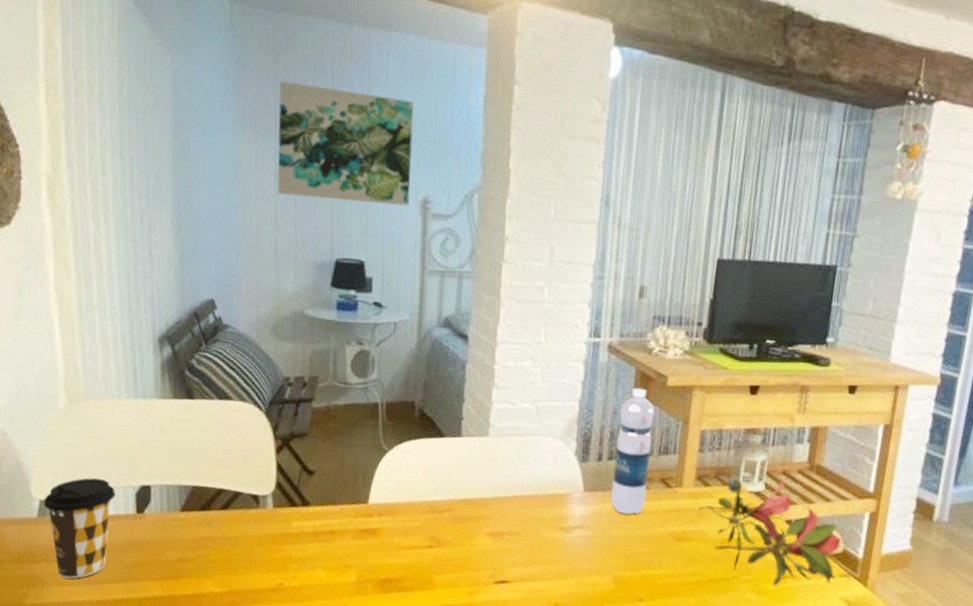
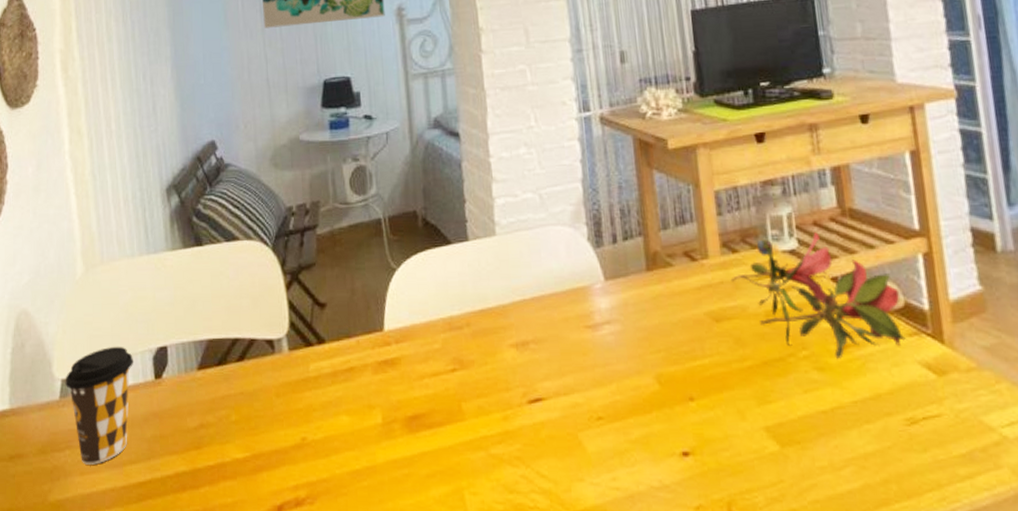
water bottle: present [611,387,655,515] -> none [625,156,673,299]

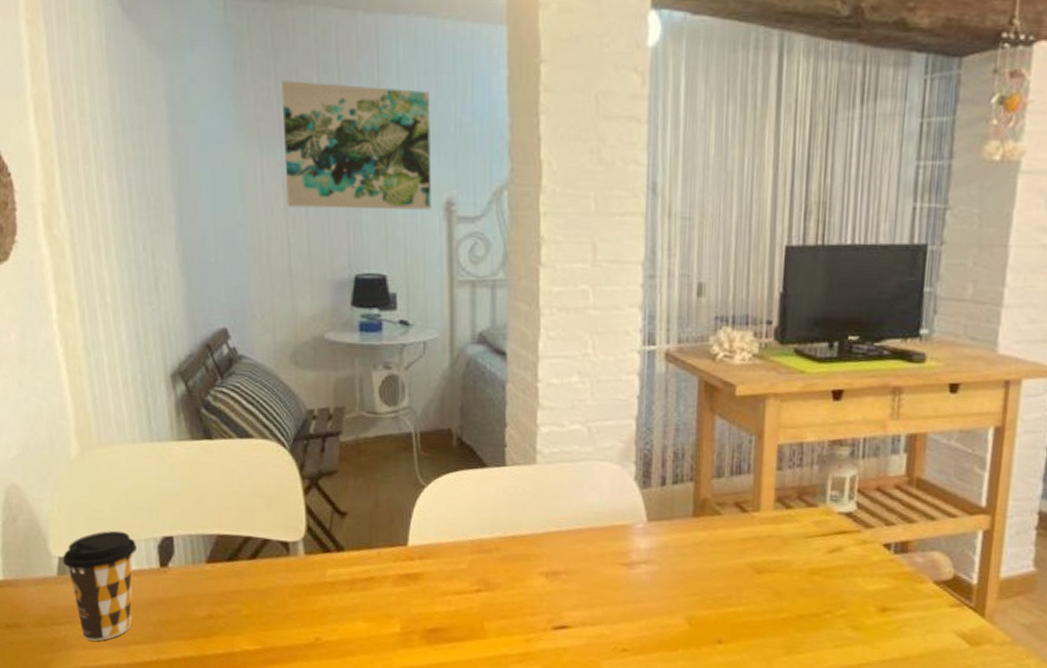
flower: present [730,232,906,359] -> none [779,498,951,621]

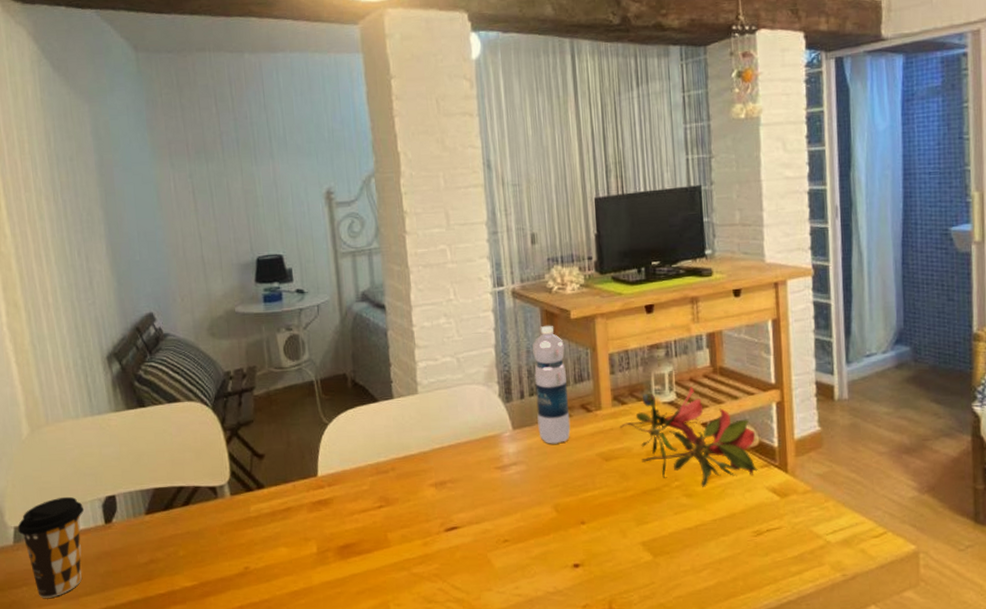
wall art: present [282,80,432,210] -> none [187,108,315,209]
water bottle: none [678,399,723,545] -> present [532,325,571,444]
flower: none [779,498,951,621] -> present [619,387,758,487]

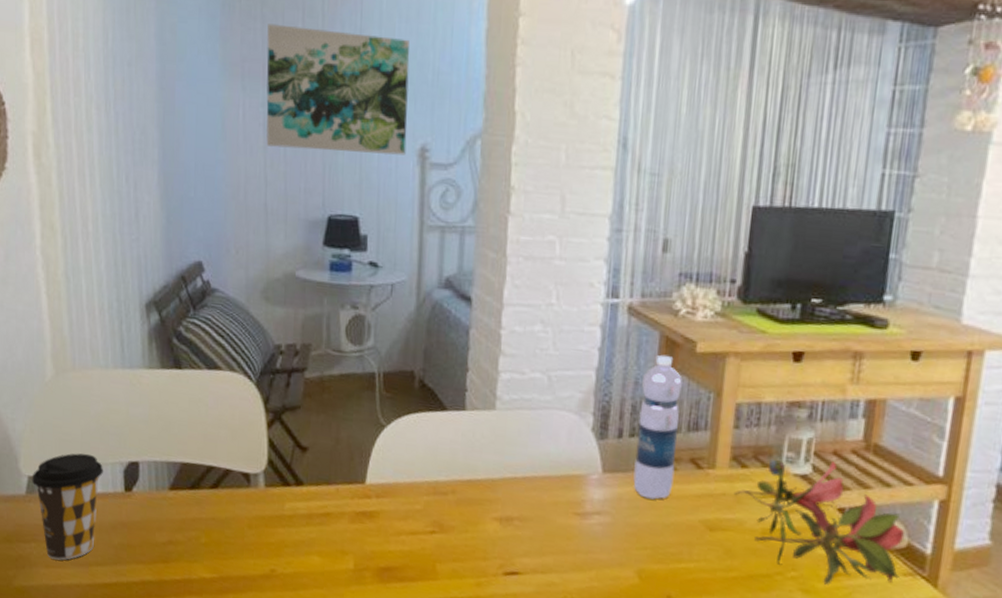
wall art: none [187,108,315,209] -> present [266,24,410,156]

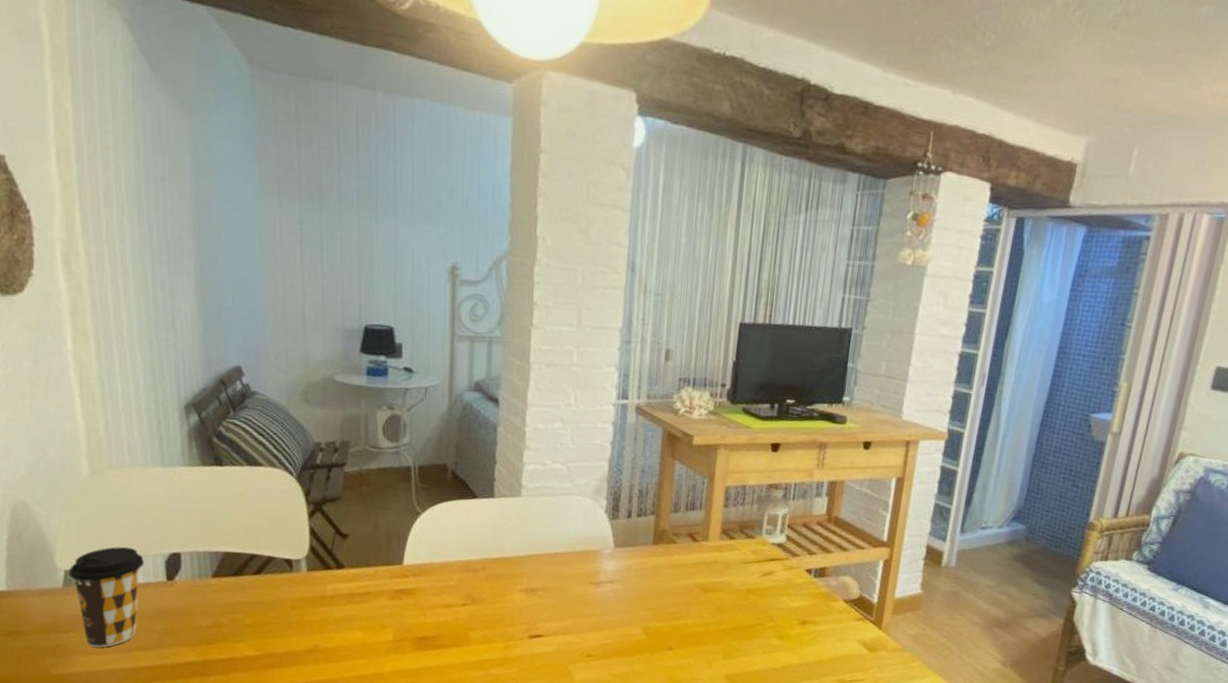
wall art: present [266,24,410,156] -> none [302,147,440,273]
water bottle: present [633,354,682,500] -> none [640,447,682,568]
flower: present [733,459,905,585] -> none [723,531,858,631]

